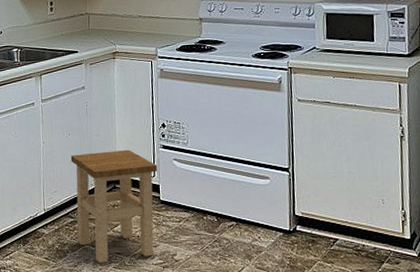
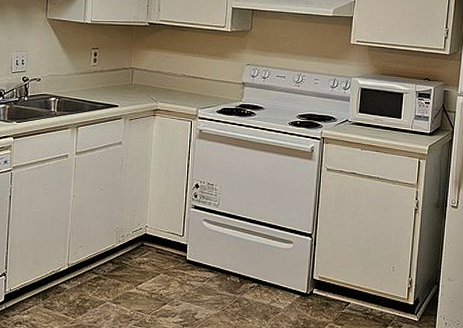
stool: present [70,149,157,263] -> none [100,208,187,320]

